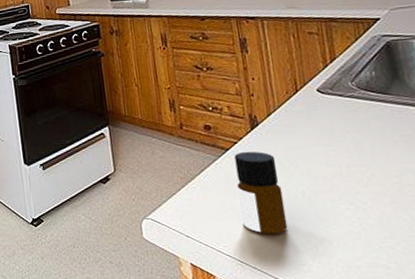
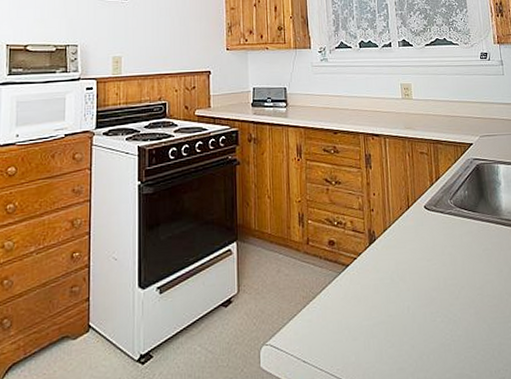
bottle: present [234,151,288,234] -> none [353,266,394,352]

